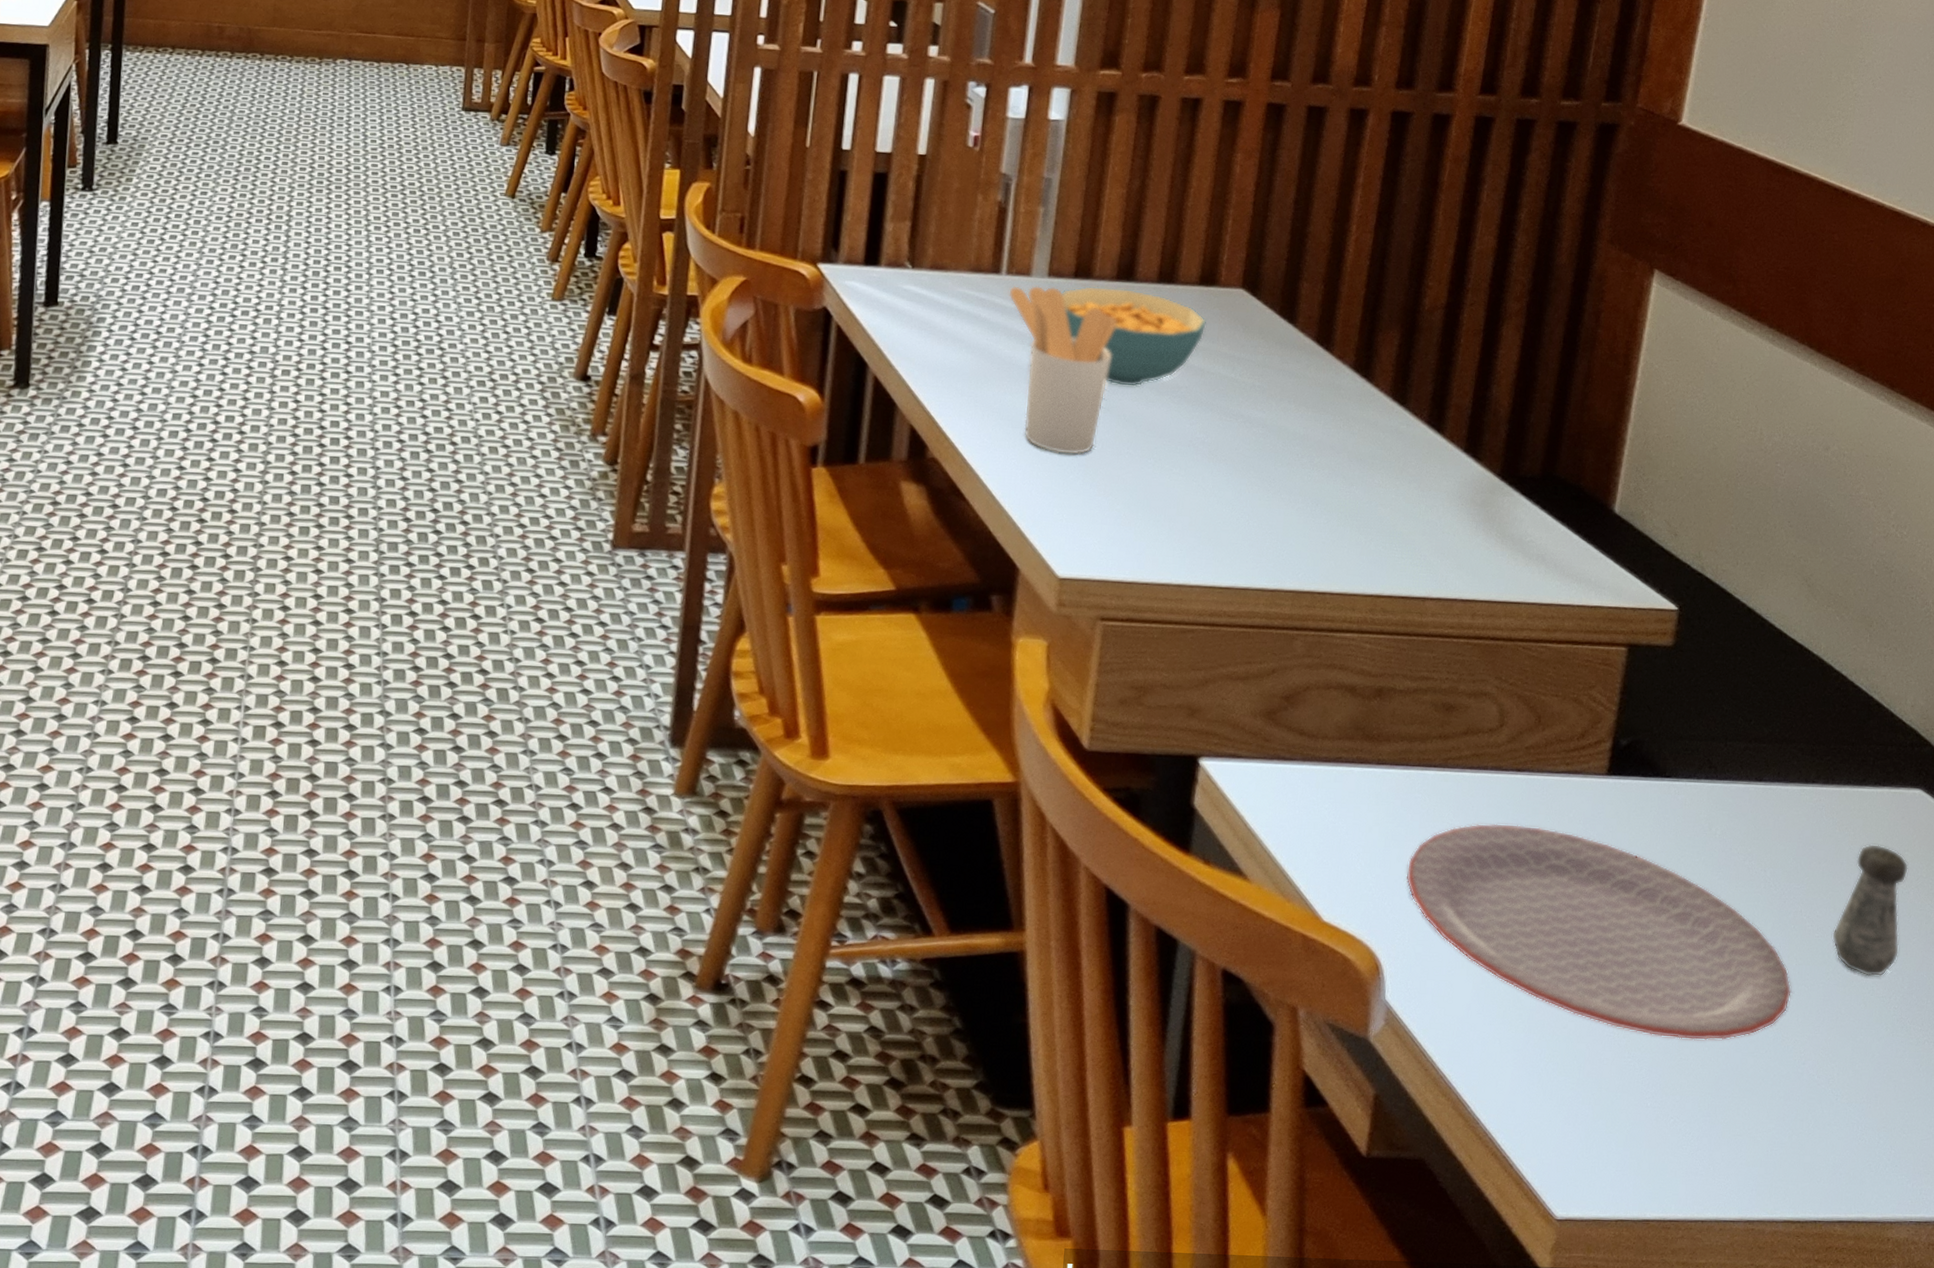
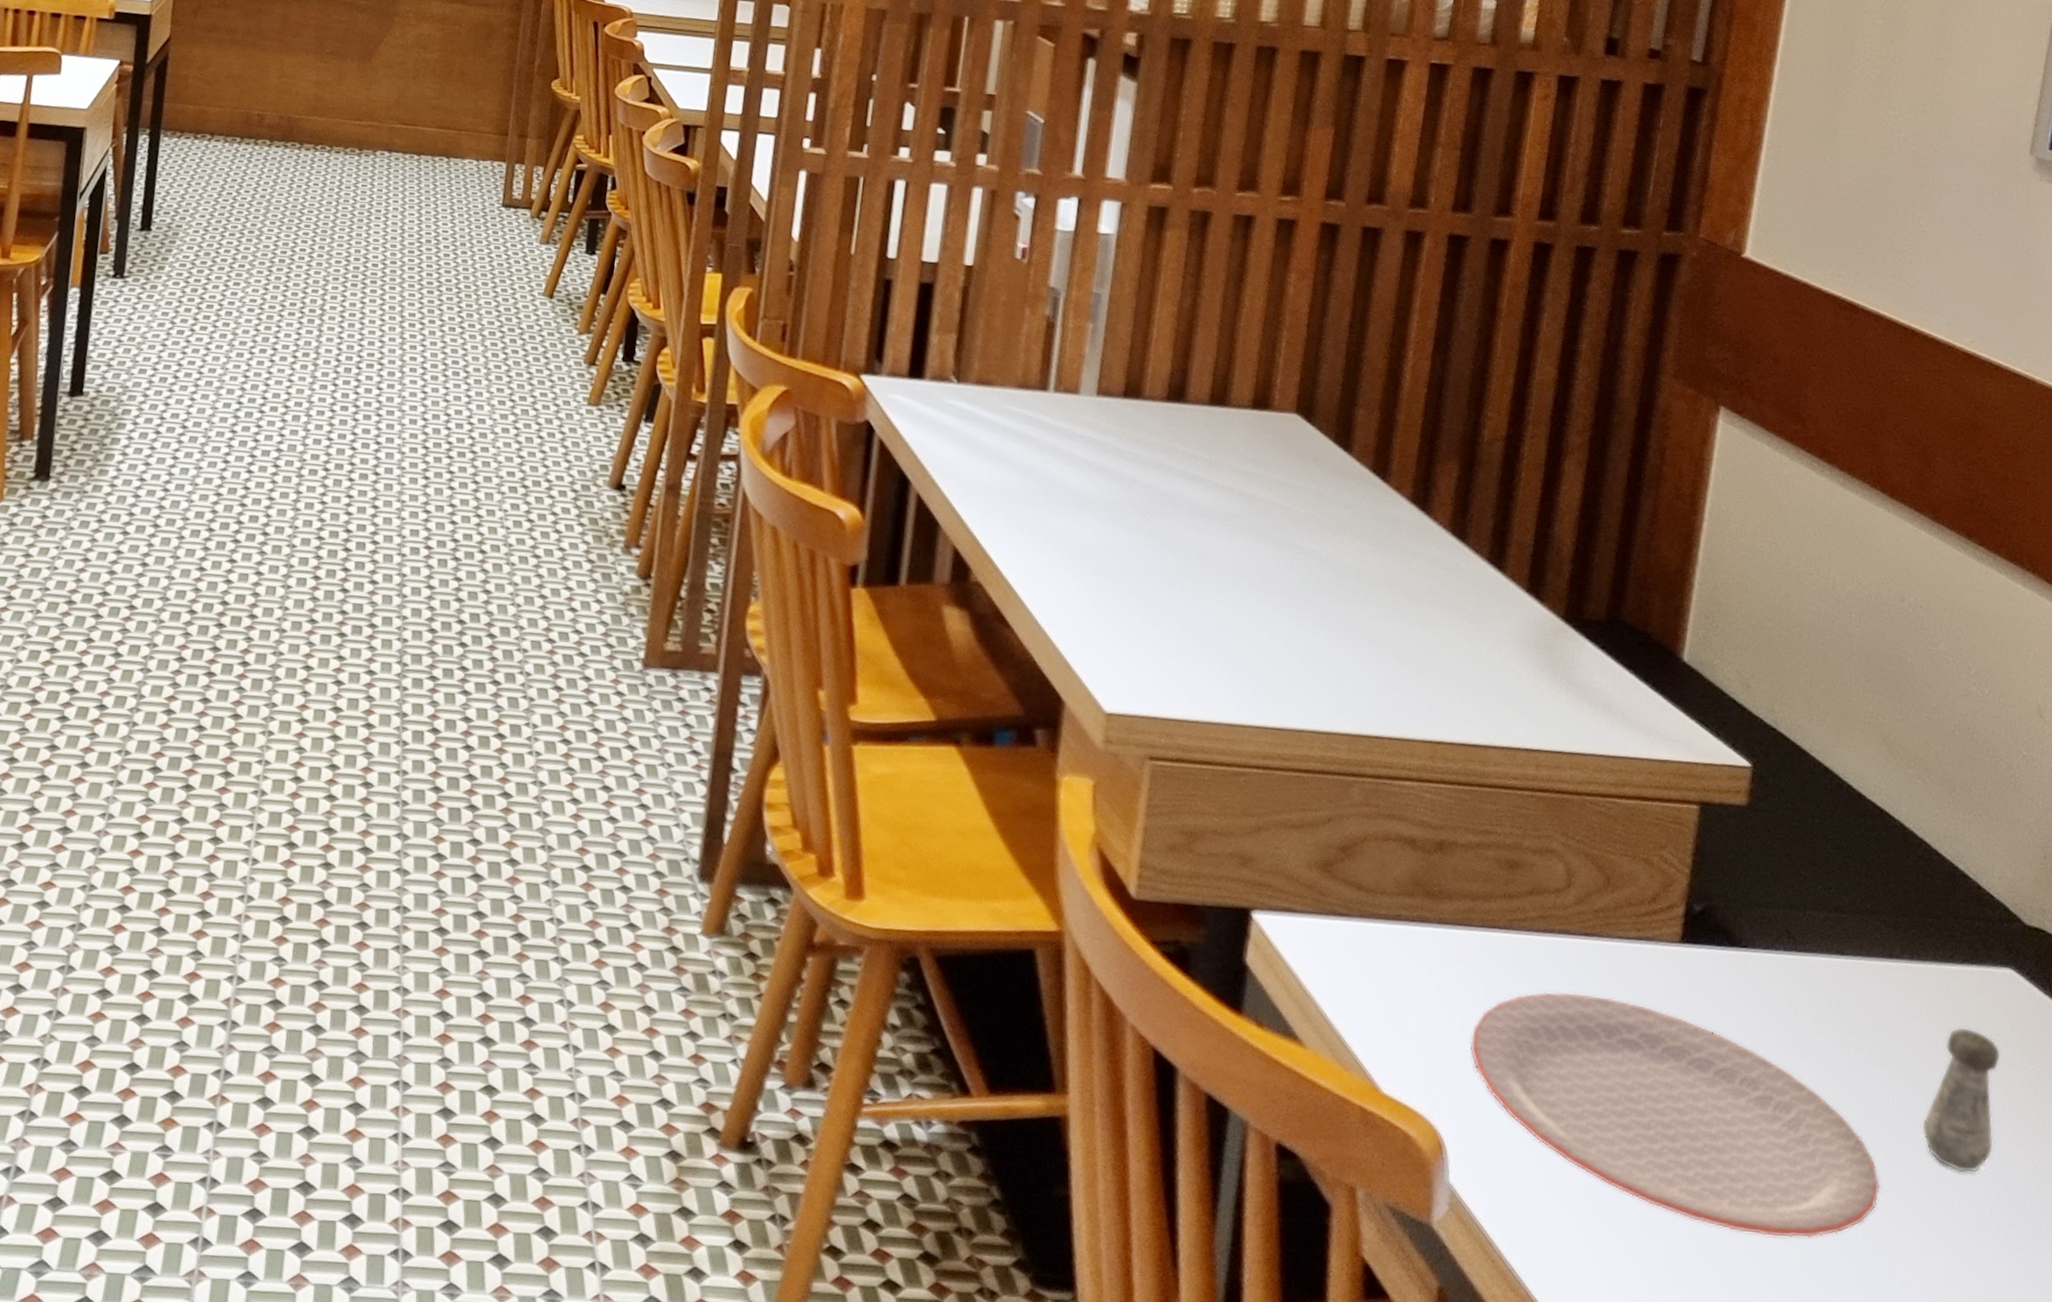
utensil holder: present [1009,285,1117,455] -> none [1056,404,1167,584]
cereal bowl: present [1061,285,1207,388] -> none [1110,406,1260,514]

